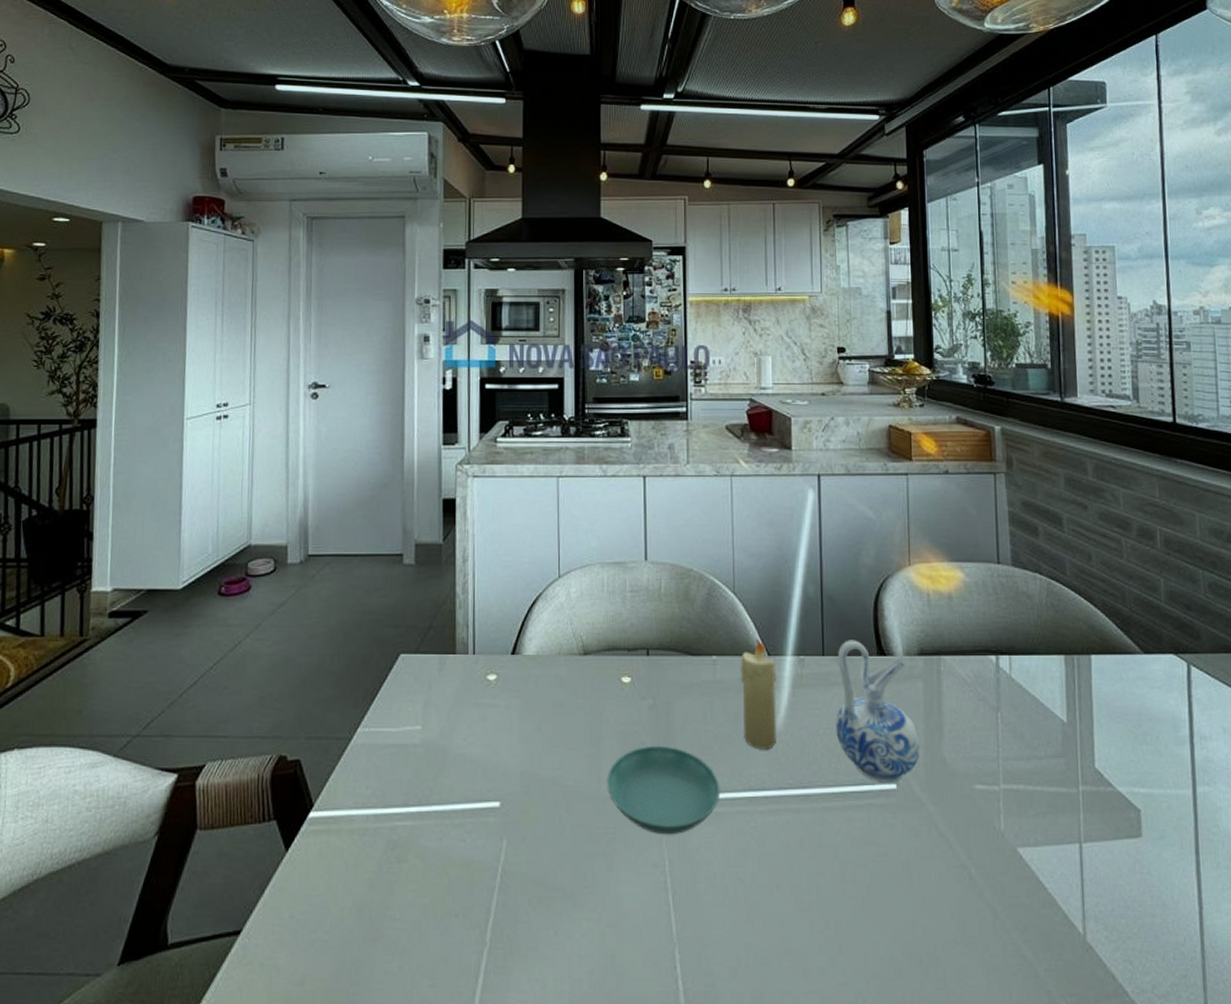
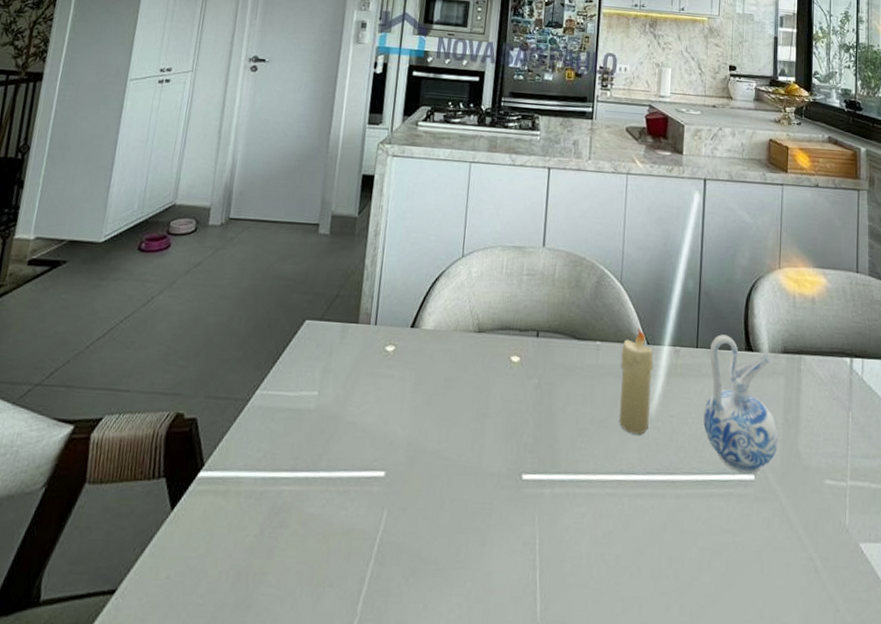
saucer: present [607,745,721,835] -> none [488,424,594,514]

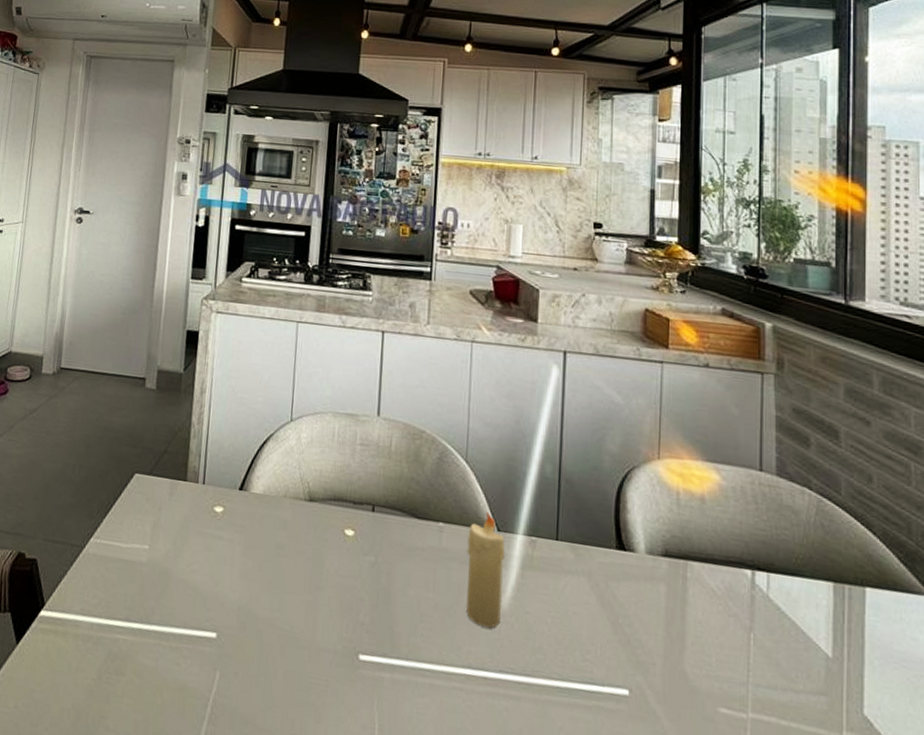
ceramic pitcher: present [703,334,779,474] -> none [565,527,659,689]

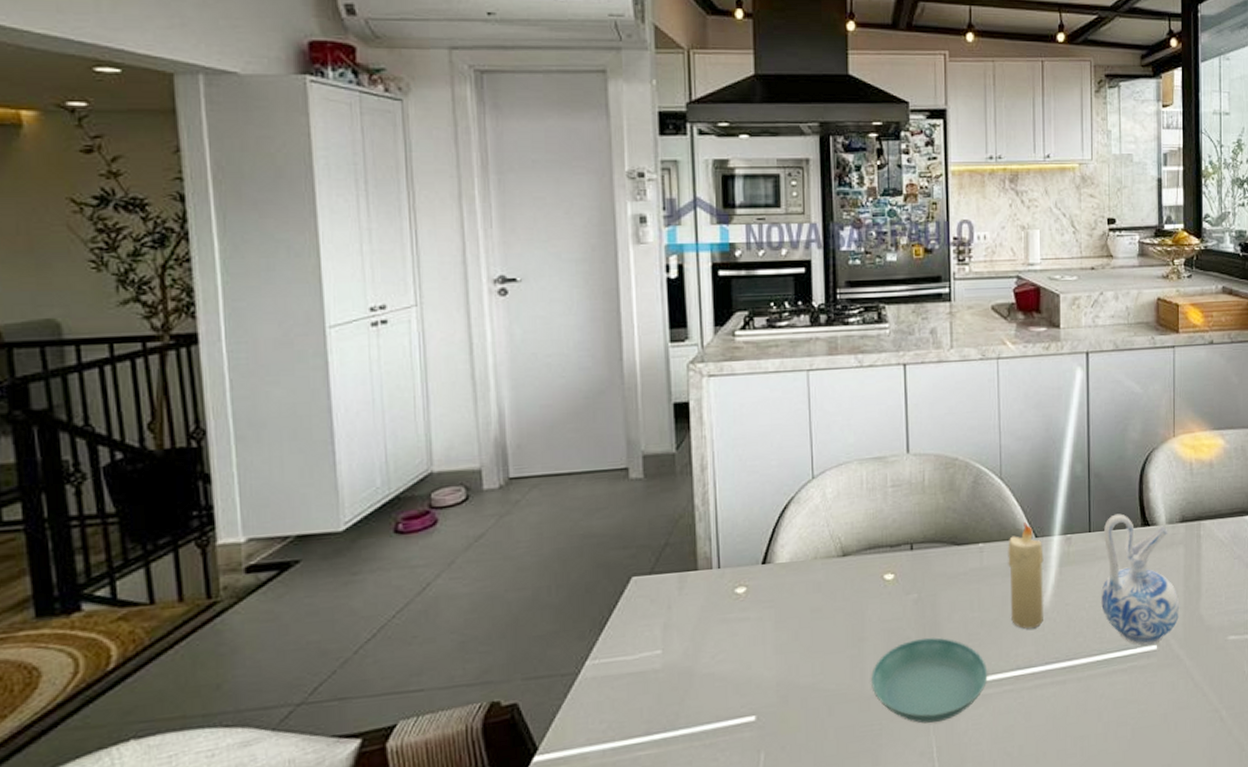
saucer: none [322,603,438,699] -> present [871,637,988,724]
ceramic pitcher: none [565,527,659,689] -> present [1101,513,1180,646]

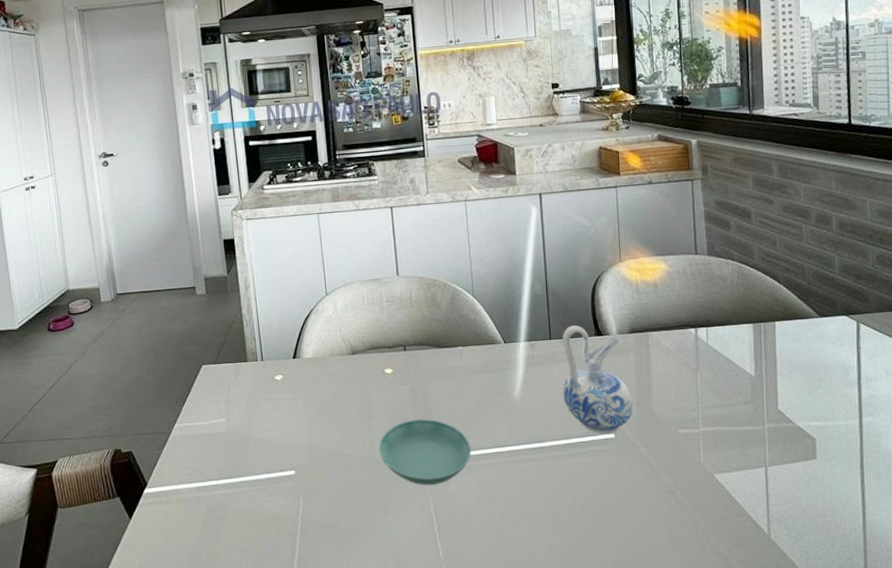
candle: present [1008,522,1044,629] -> none [482,331,515,416]

